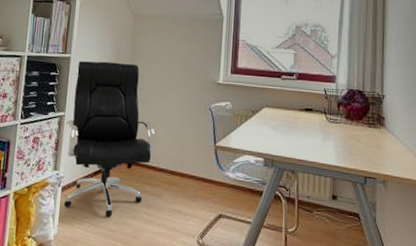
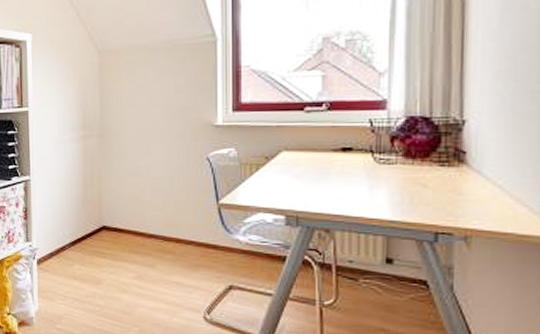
office chair: present [63,61,156,217] -> none [32,111,142,291]

